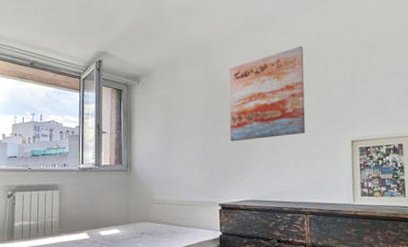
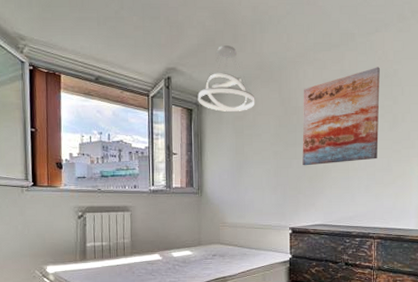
pendant light: none [127,30,183,91] -> present [198,45,255,112]

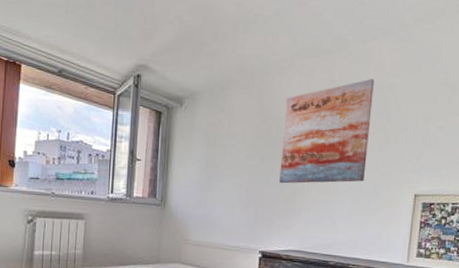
pendant light: present [198,45,255,112] -> none [168,44,232,118]

